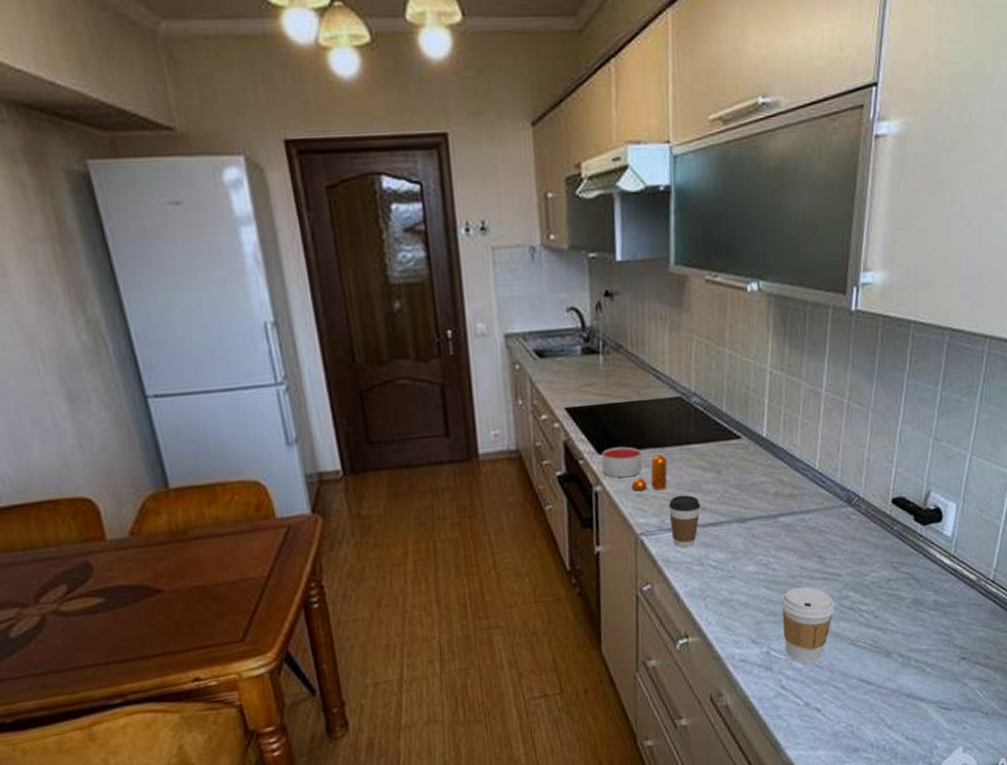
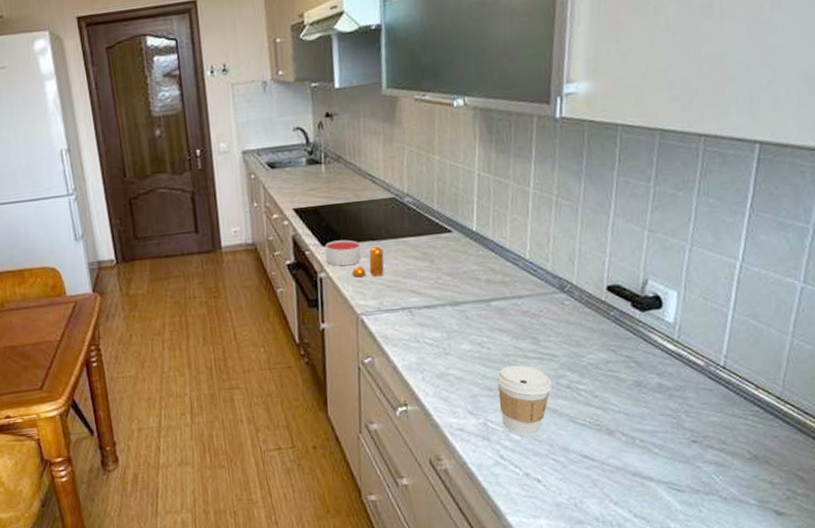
coffee cup: present [668,494,701,549] -> none [386,281,416,327]

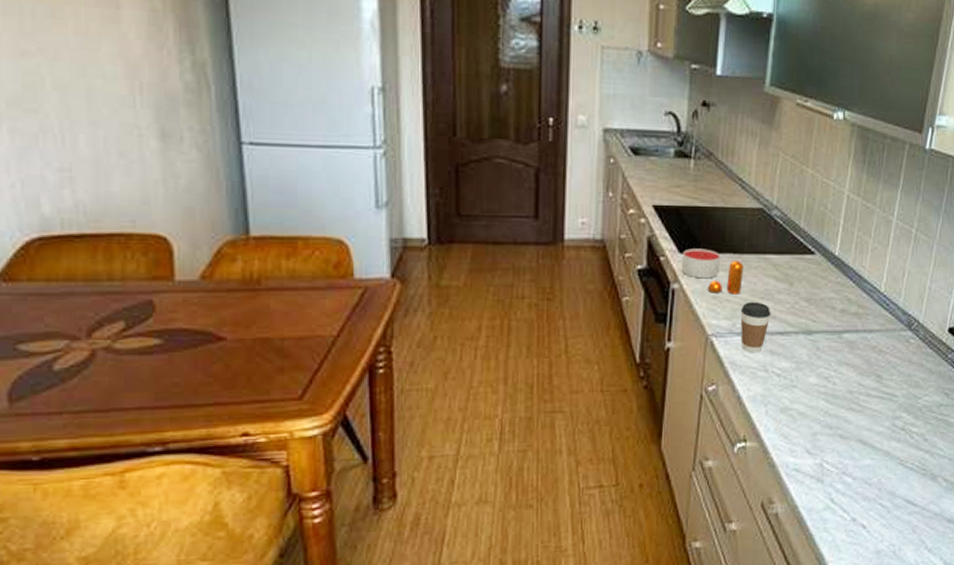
coffee cup: none [386,281,416,327] -> present [740,302,771,353]
coffee cup: present [496,365,551,436] -> none [837,403,888,478]

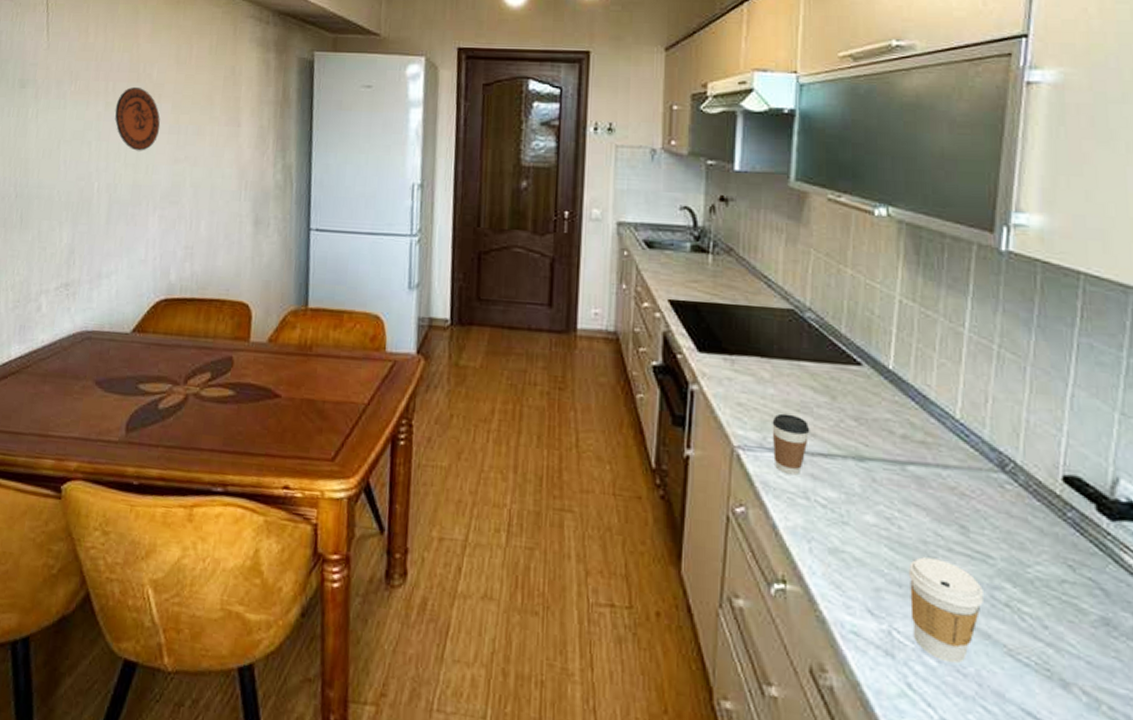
candle: present [681,248,721,279] -> none [701,348,746,383]
pepper shaker: present [707,260,744,295] -> none [731,365,774,404]
coffee cup: none [837,403,888,478] -> present [908,557,983,664]

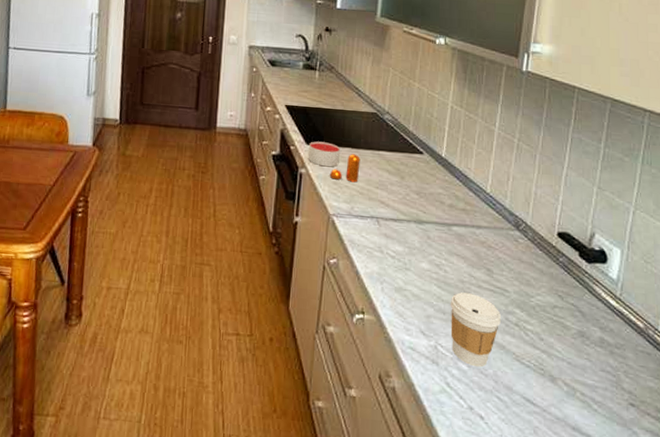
candle: none [701,348,746,383] -> present [308,141,341,167]
pepper shaker: none [731,365,774,404] -> present [329,154,360,183]
coffee cup: present [772,413,810,476] -> none [358,189,385,235]

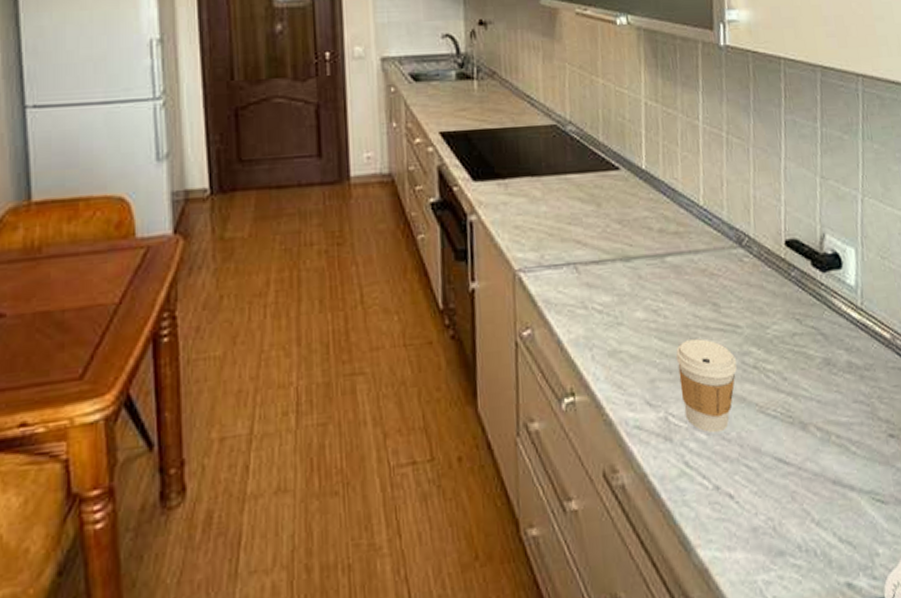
candle: present [308,141,341,167] -> none [476,174,519,208]
pepper shaker: present [329,154,360,183] -> none [507,184,545,223]

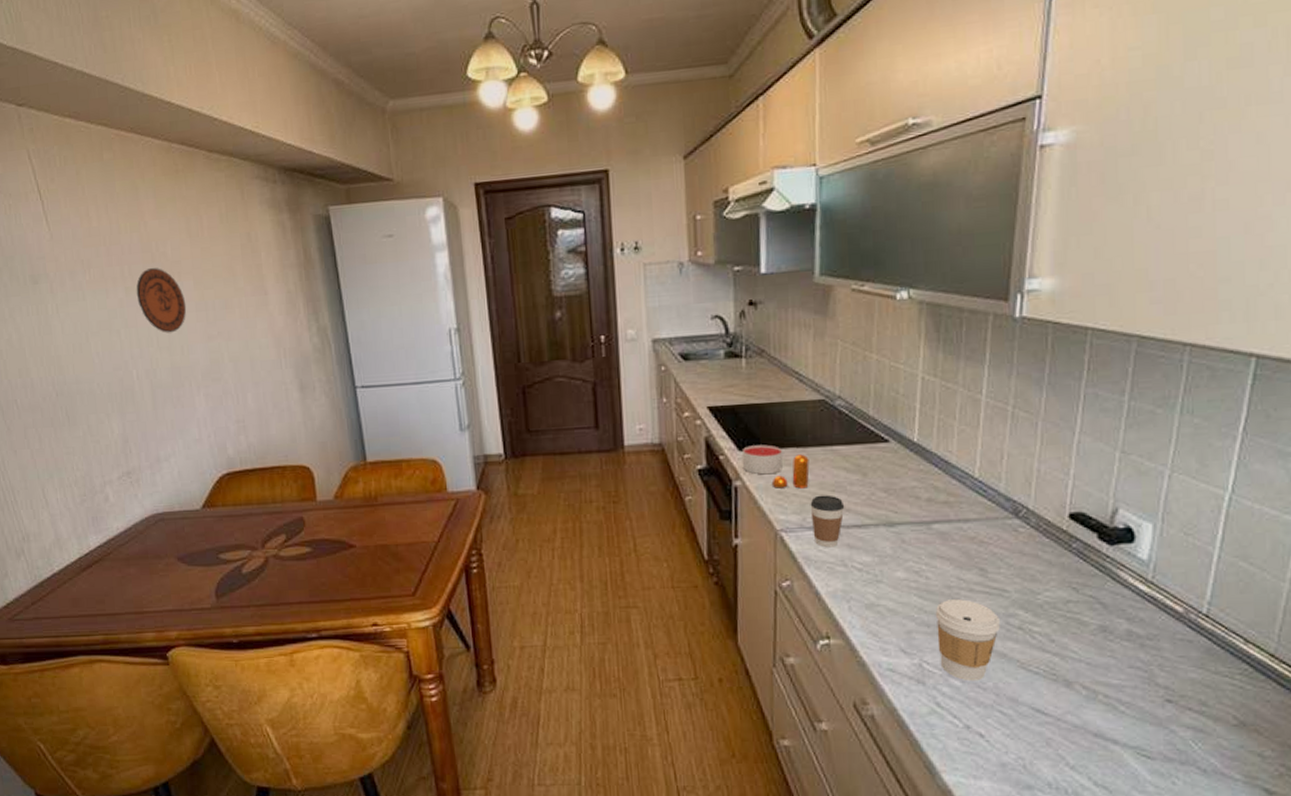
candle: none [476,174,519,208] -> present [742,445,783,475]
pepper shaker: none [507,184,545,223] -> present [771,454,810,489]
coffee cup: none [547,228,582,289] -> present [810,495,845,548]

